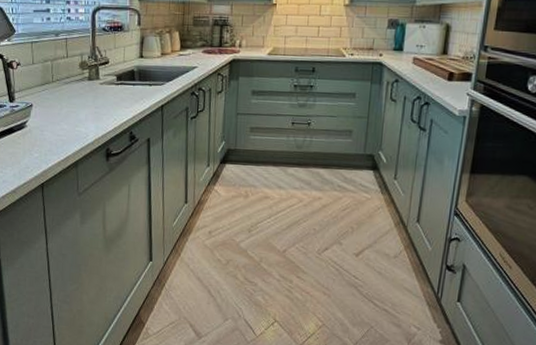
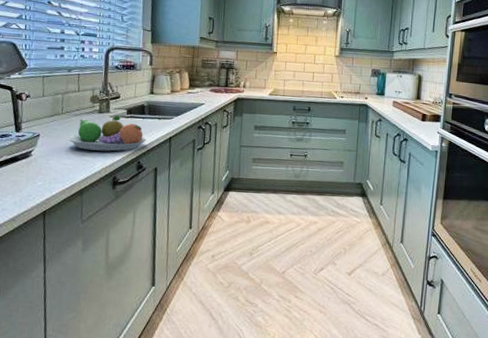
fruit bowl: none [59,83,138,122] -> present [67,116,146,152]

